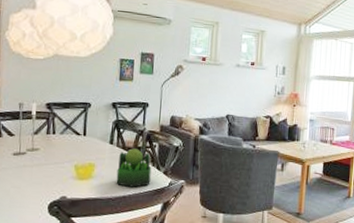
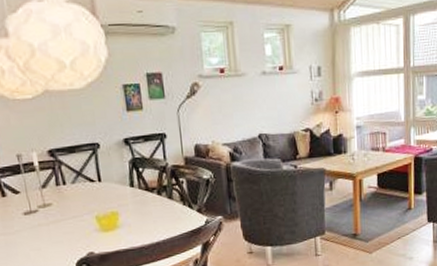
plant: present [116,148,152,187] -> none [143,188,184,232]

